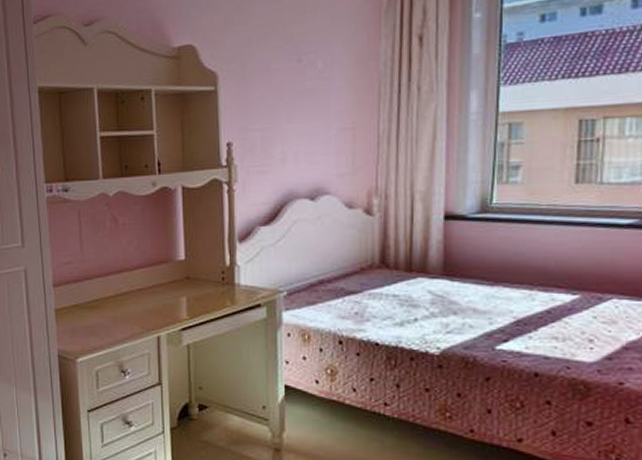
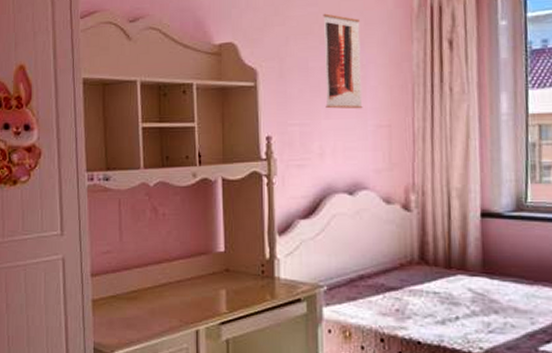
wall art: none [286,10,327,112] -> present [323,13,363,109]

